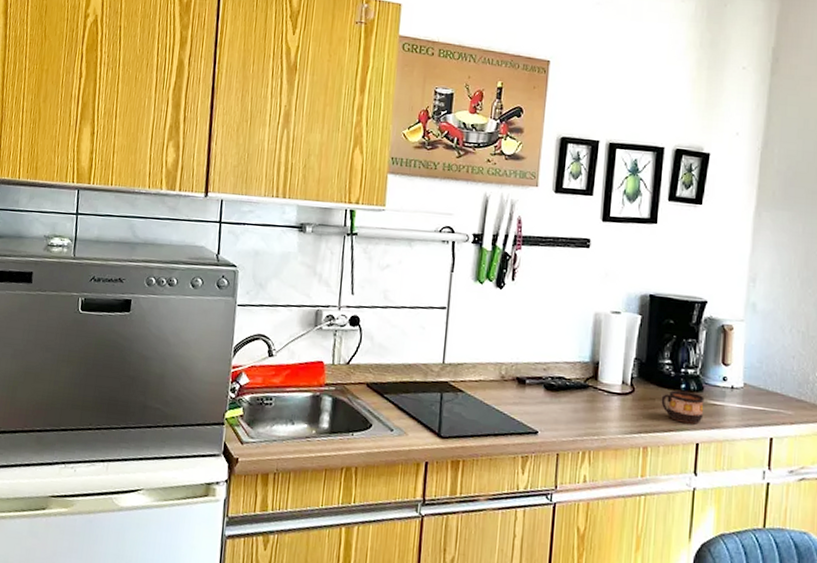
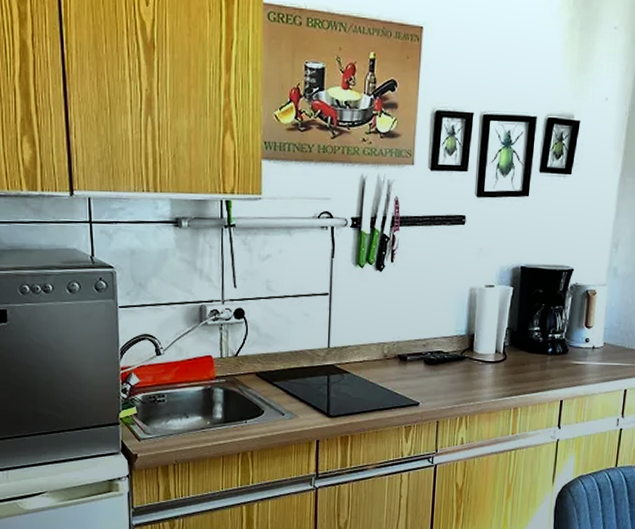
cup: present [661,389,705,424] -> none [530,354,569,384]

